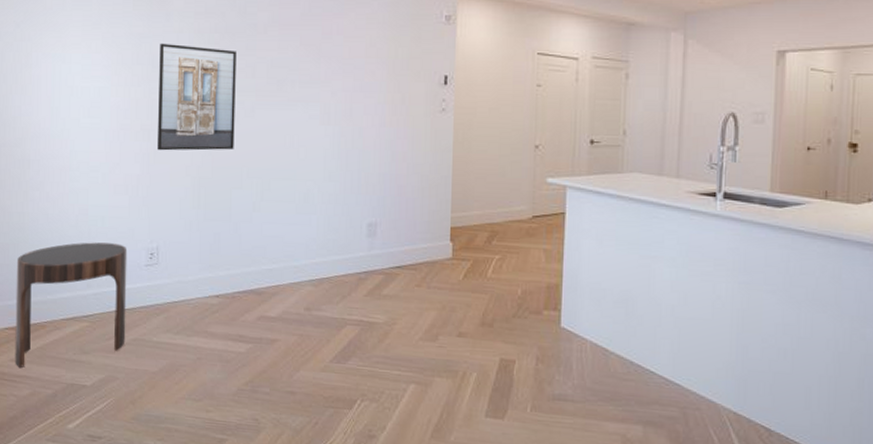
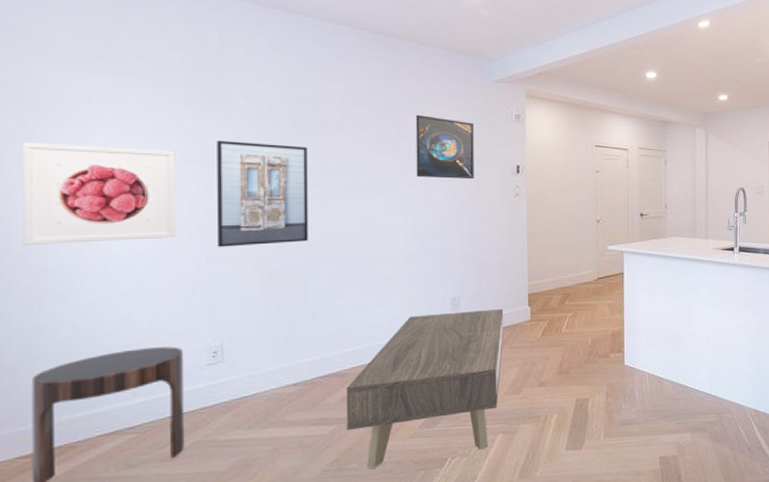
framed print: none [14,43,127,139] -> present [21,142,176,245]
coffee table: none [261,238,423,398] -> present [346,308,504,469]
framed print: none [338,16,399,91] -> present [415,114,474,180]

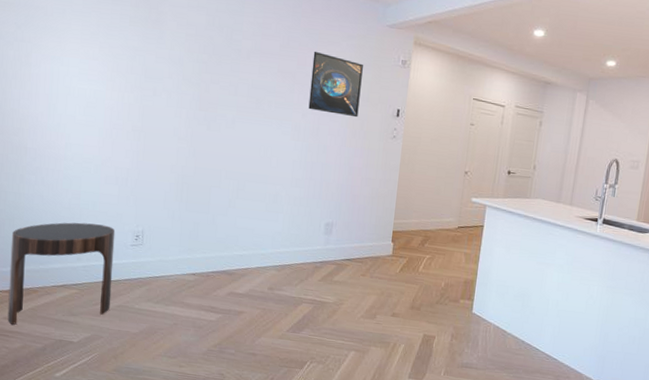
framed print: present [21,142,176,245] -> none [12,43,122,136]
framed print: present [216,140,308,248] -> none [145,57,222,155]
coffee table: present [346,308,504,469] -> none [229,233,370,361]

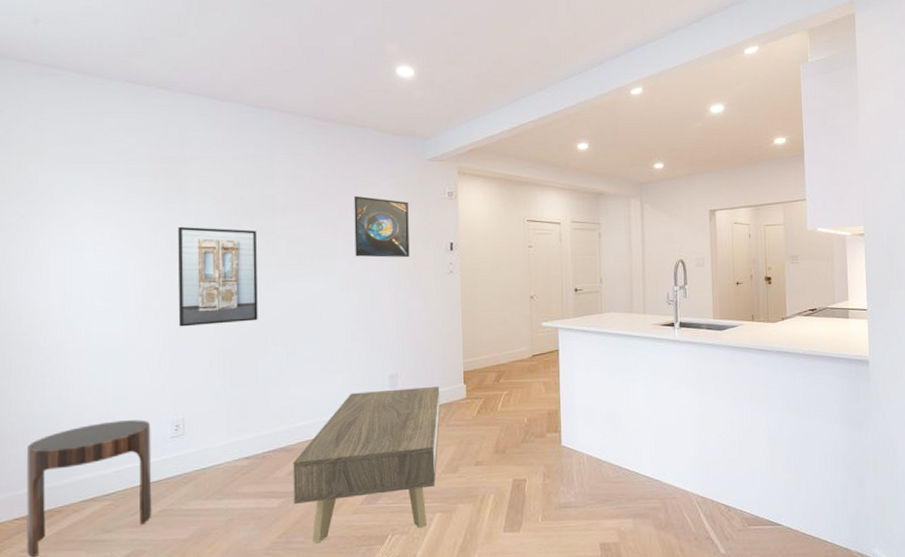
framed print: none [145,57,222,155] -> present [178,226,258,327]
coffee table: none [229,233,370,361] -> present [293,386,440,543]

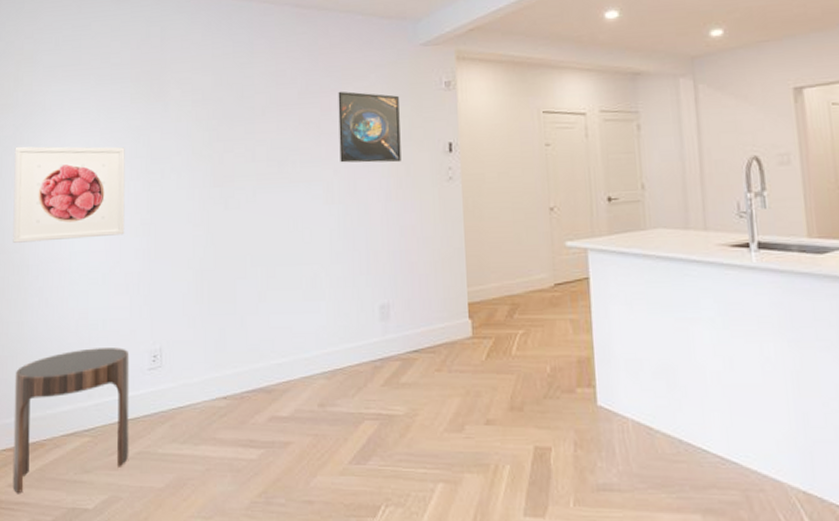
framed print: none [19,233,144,326] -> present [13,146,125,243]
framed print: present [178,226,258,327] -> none [157,133,237,245]
coffee table: present [293,386,440,543] -> none [273,320,441,508]

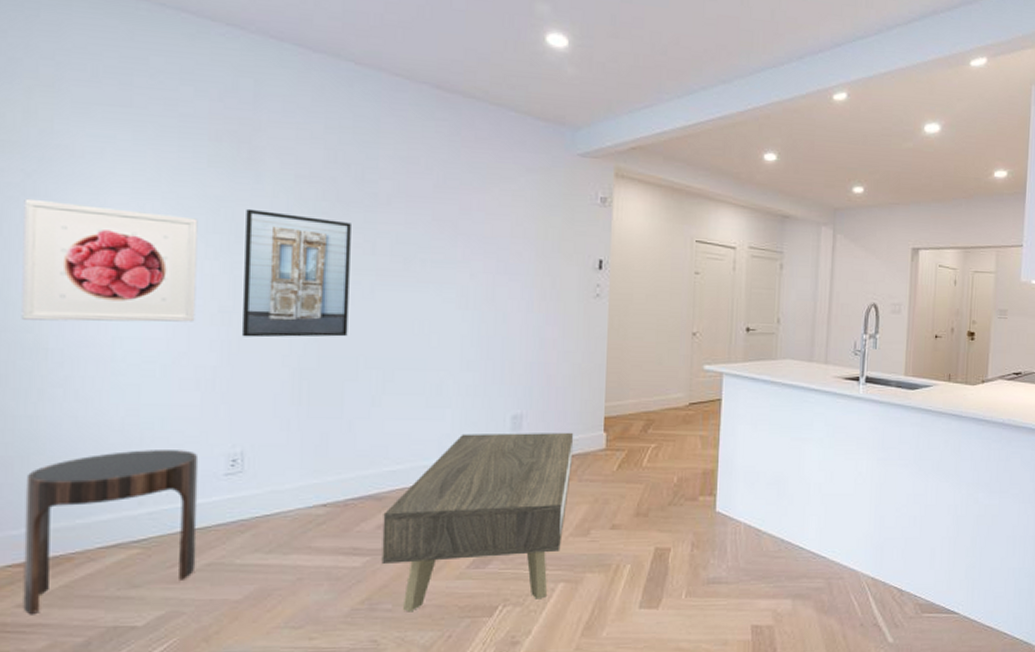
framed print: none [157,133,237,245] -> present [241,208,351,338]
coffee table: none [273,320,441,508] -> present [381,432,574,612]
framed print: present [338,91,401,163] -> none [478,190,550,274]

